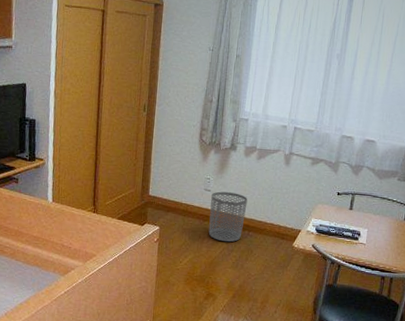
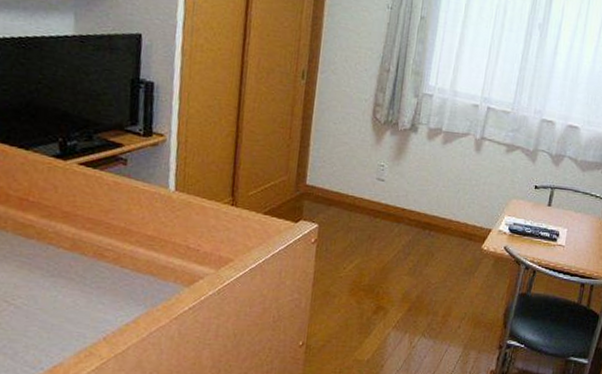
waste bin: present [208,191,248,242] -> none [380,181,430,244]

